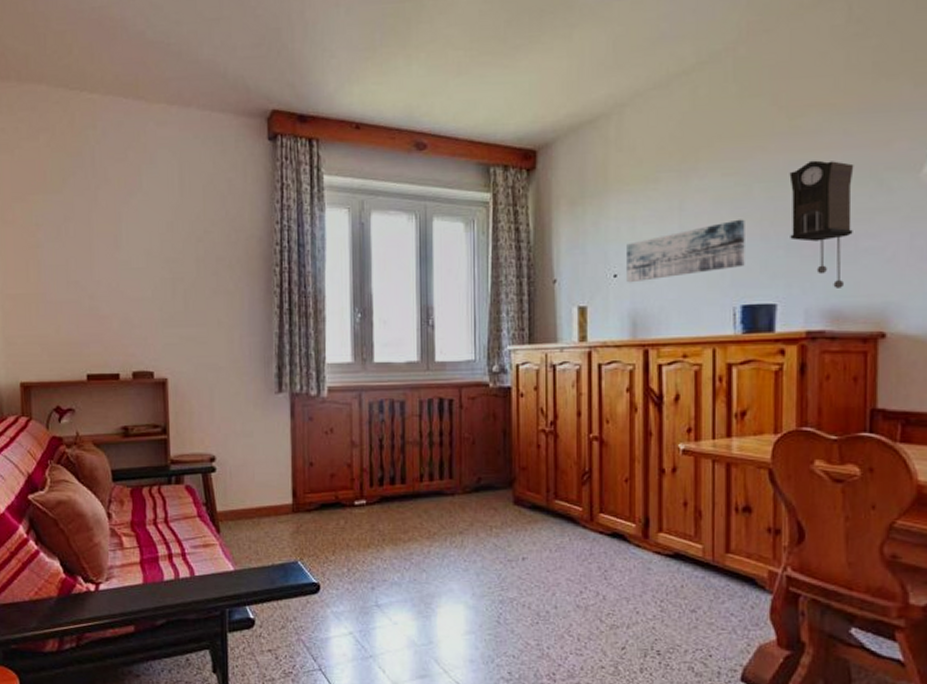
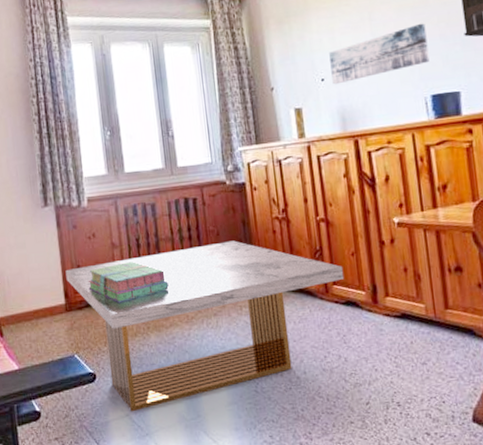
coffee table: none [296,452,614,631] -> present [65,240,344,412]
stack of books: none [320,464,413,508] -> present [88,261,170,302]

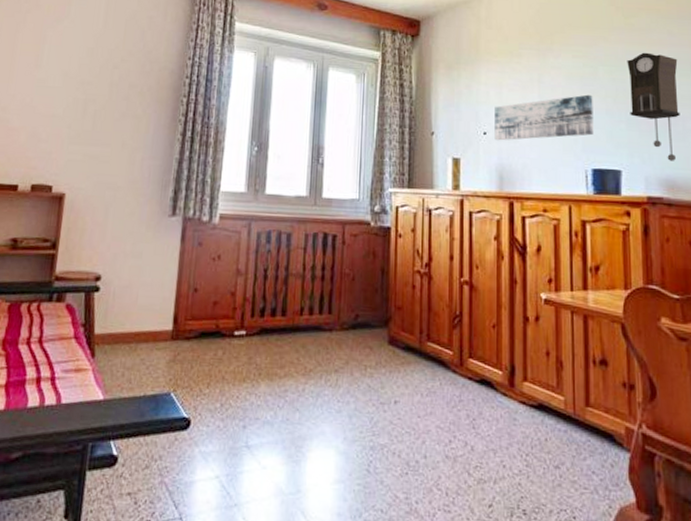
coffee table: present [65,240,344,412] -> none [179,288,482,474]
stack of books: present [88,261,170,302] -> none [202,293,292,339]

